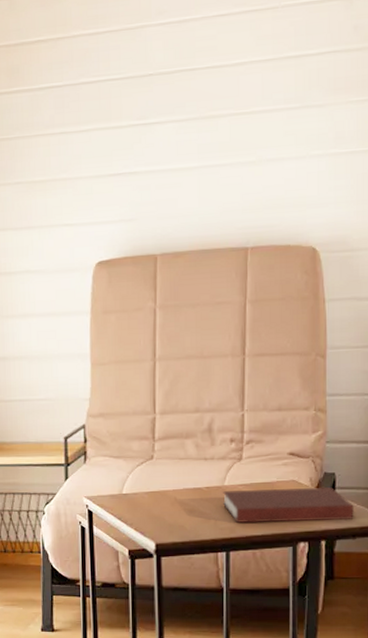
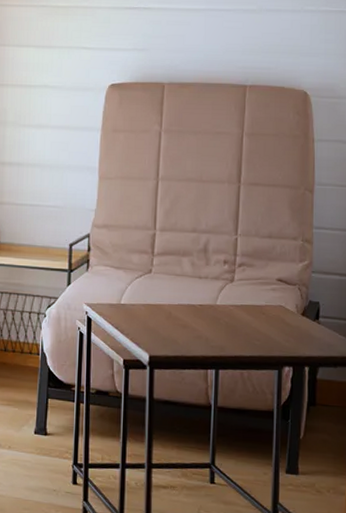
notebook: present [223,487,355,524] -> none [215,310,337,348]

